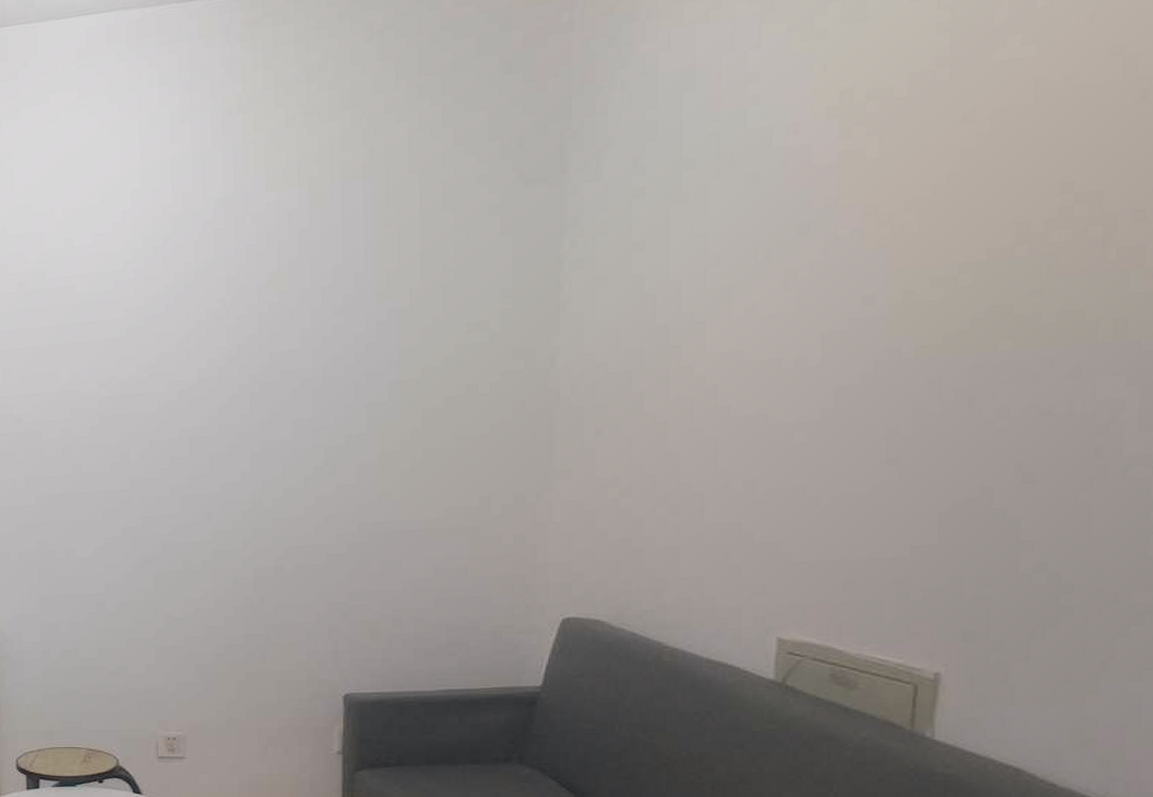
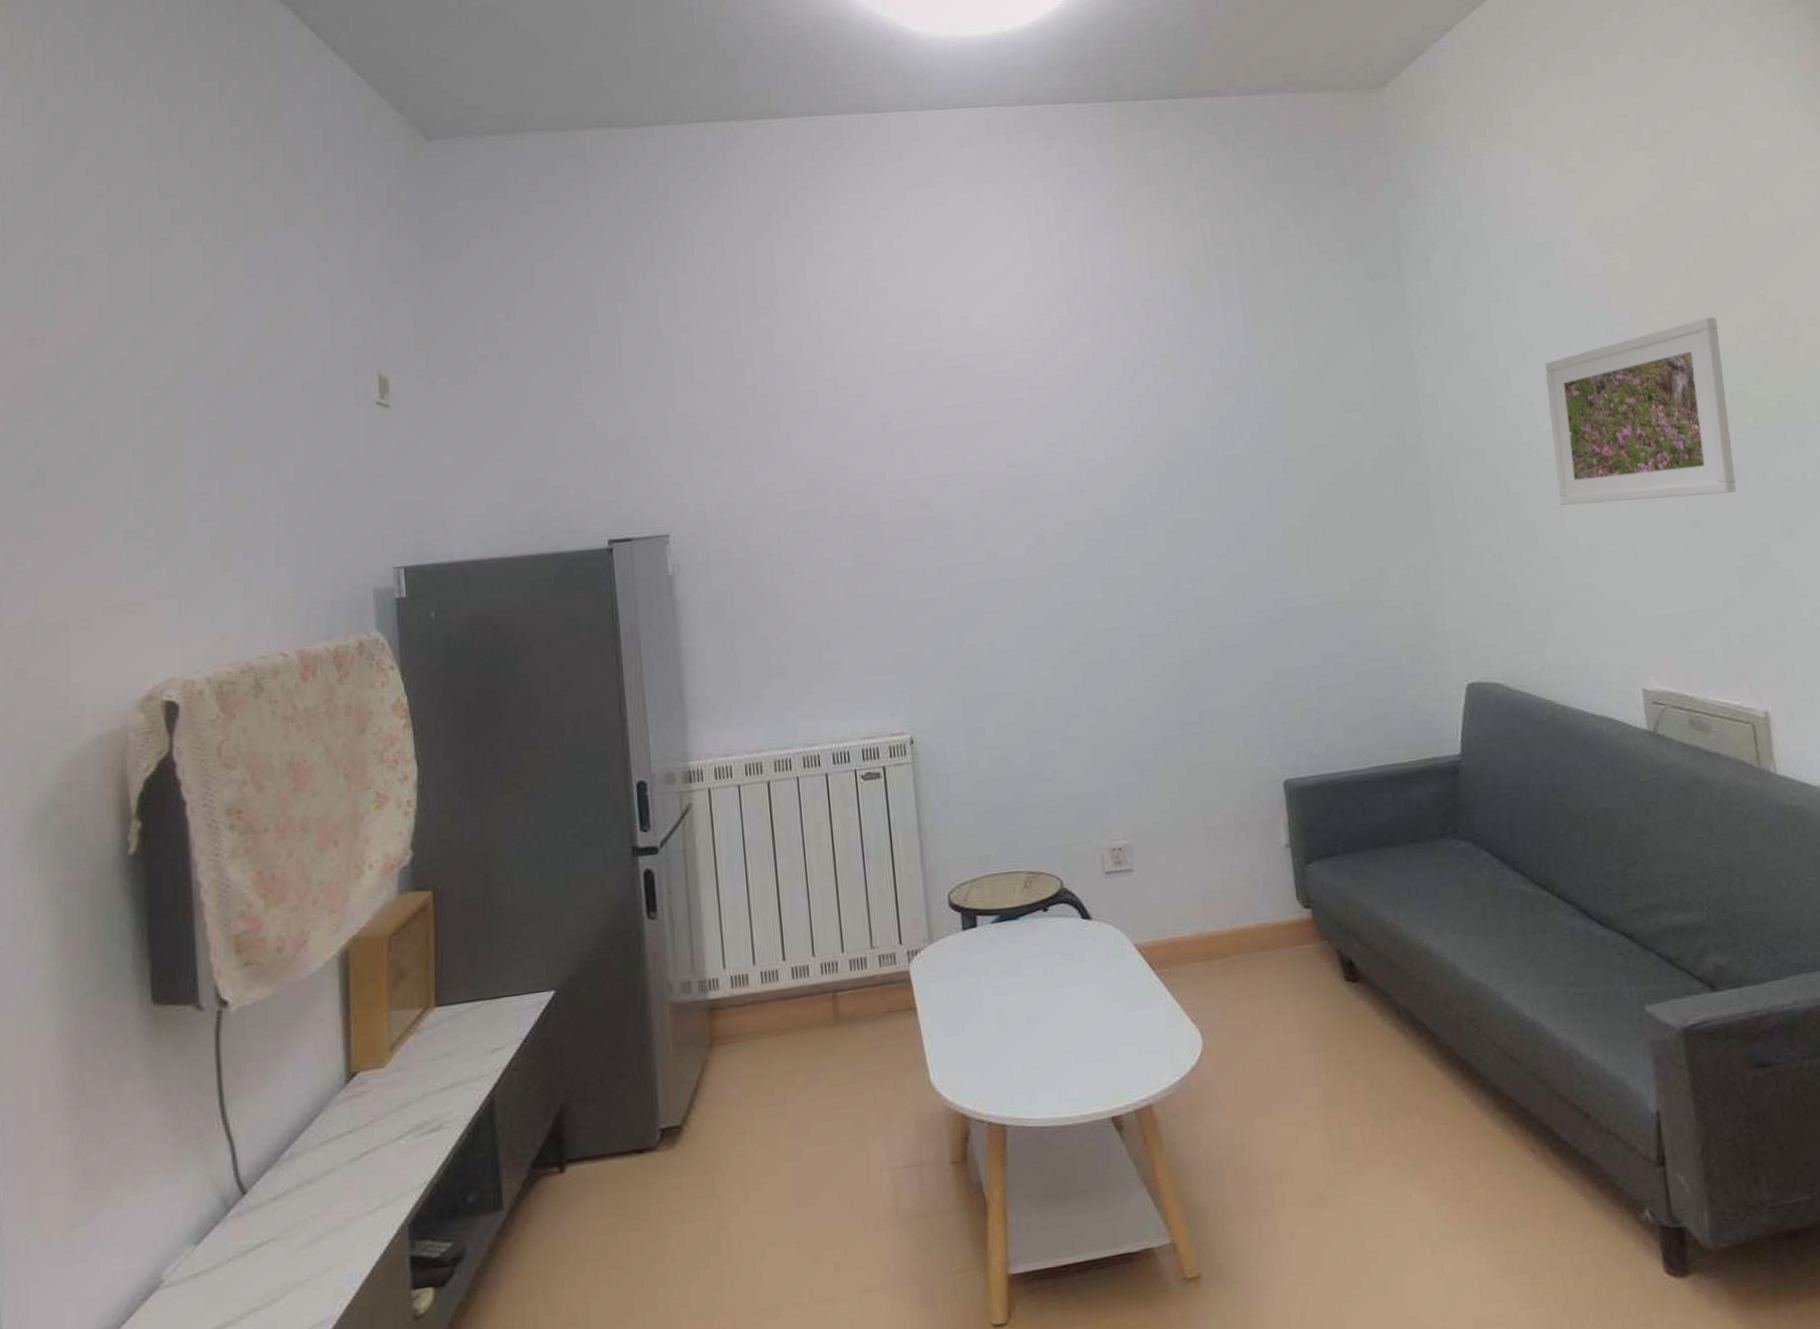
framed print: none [716,213,990,438] -> present [1545,317,1736,506]

